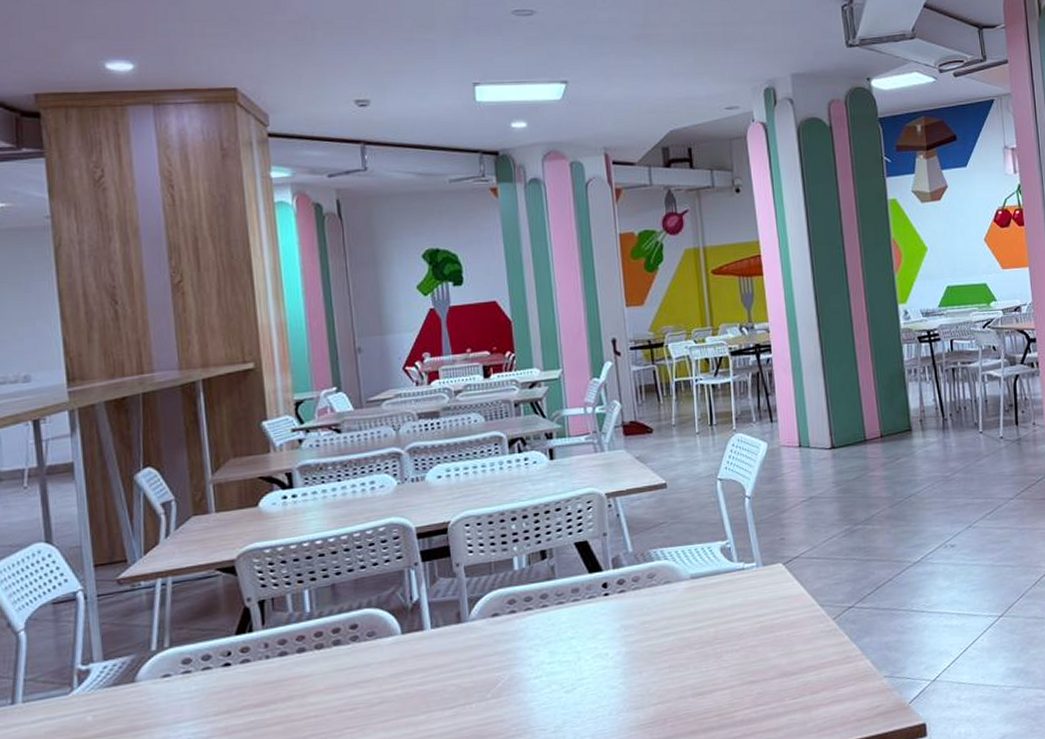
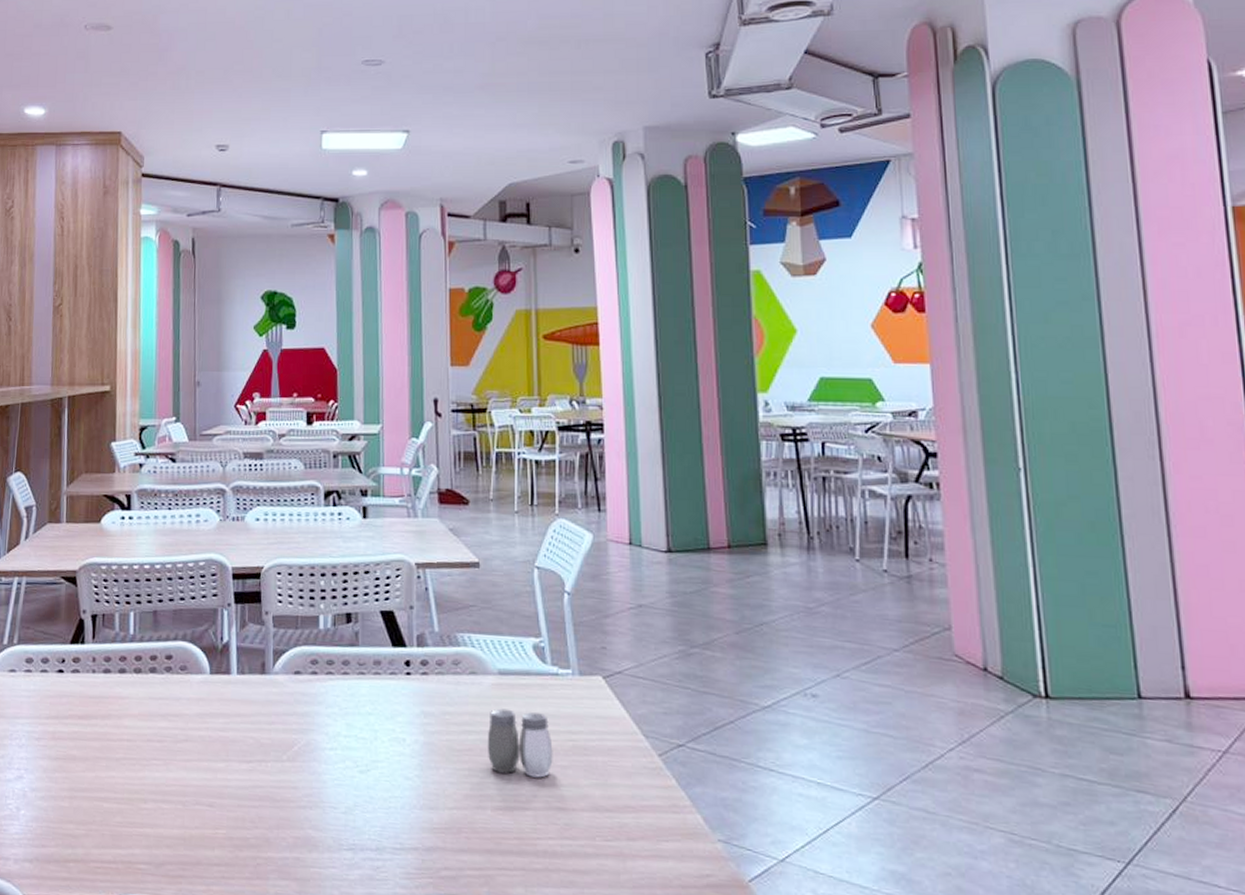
salt and pepper shaker: none [684,605,744,664] -> present [487,708,553,778]

